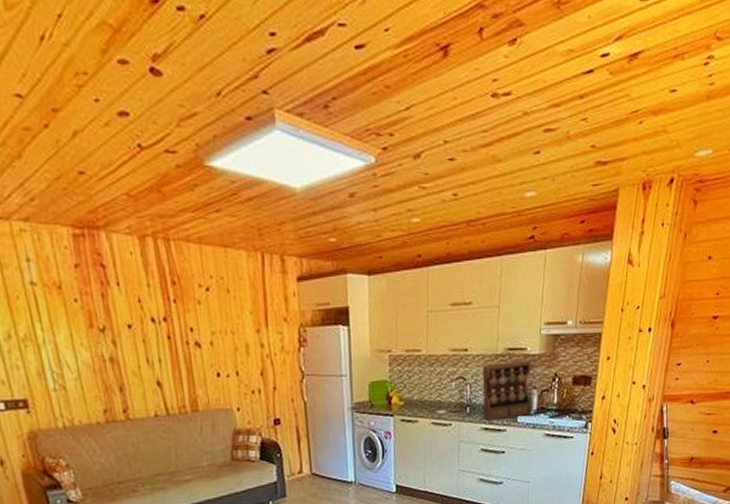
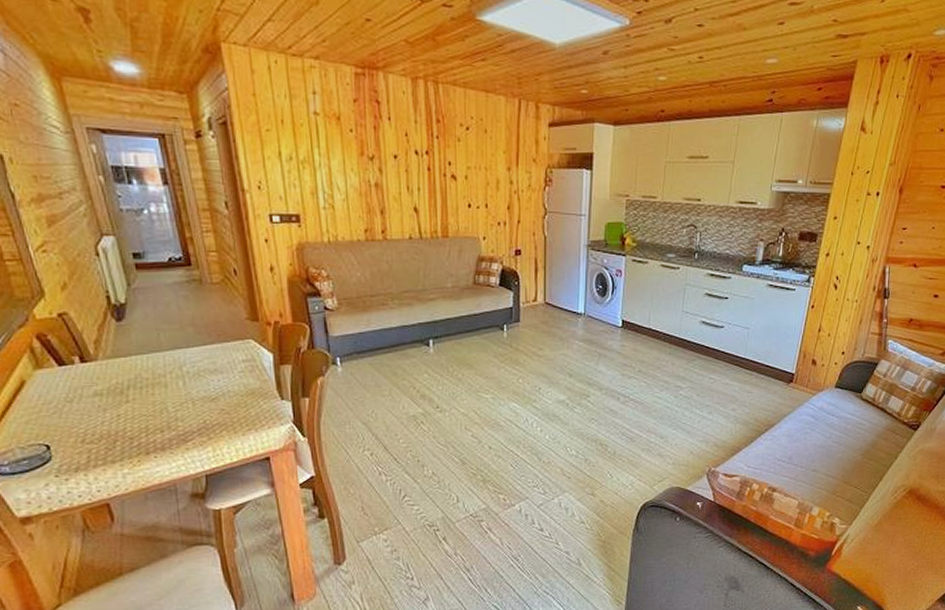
spice rack: present [482,360,532,421] -> none [711,213,760,268]

